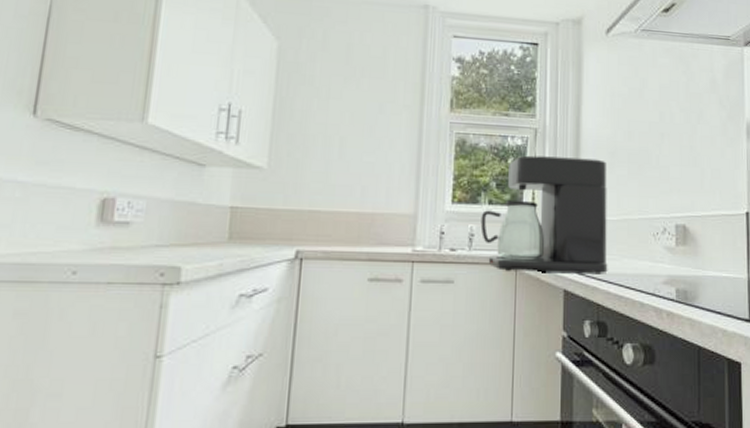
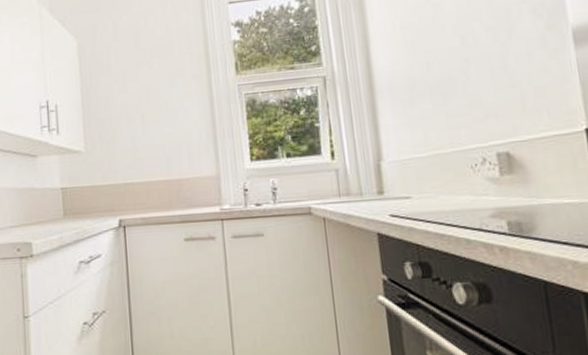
coffee maker: present [480,155,608,274] -> none [281,96,424,221]

